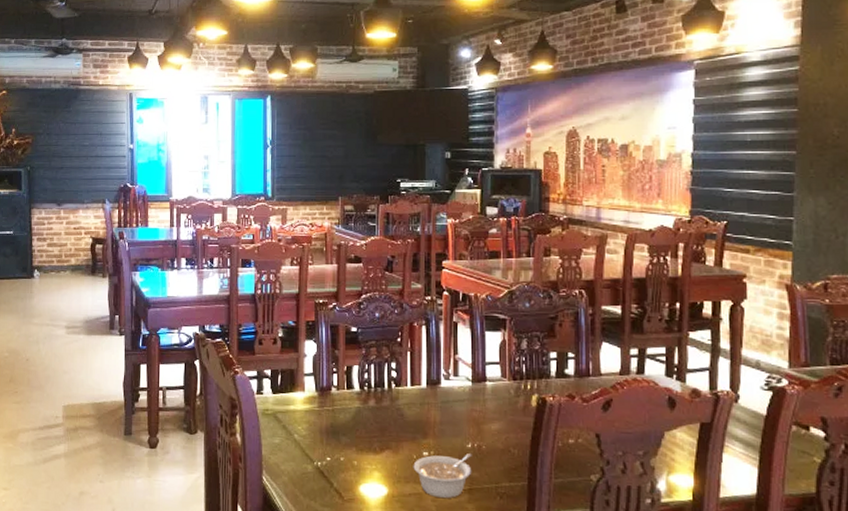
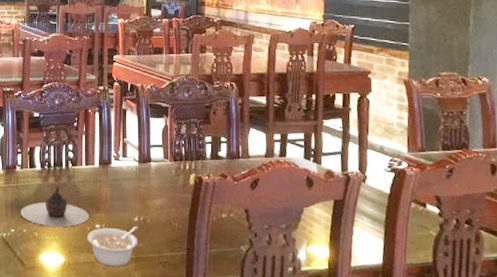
teapot: none [337,406,416,455] -> present [20,183,89,227]

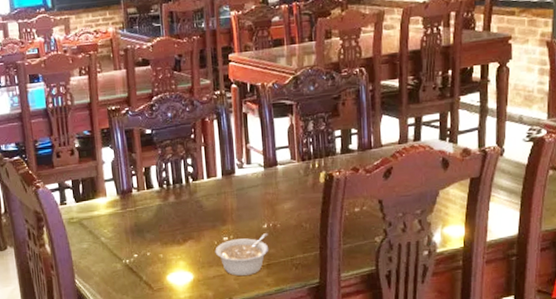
teapot: present [20,183,89,227] -> none [142,201,216,246]

